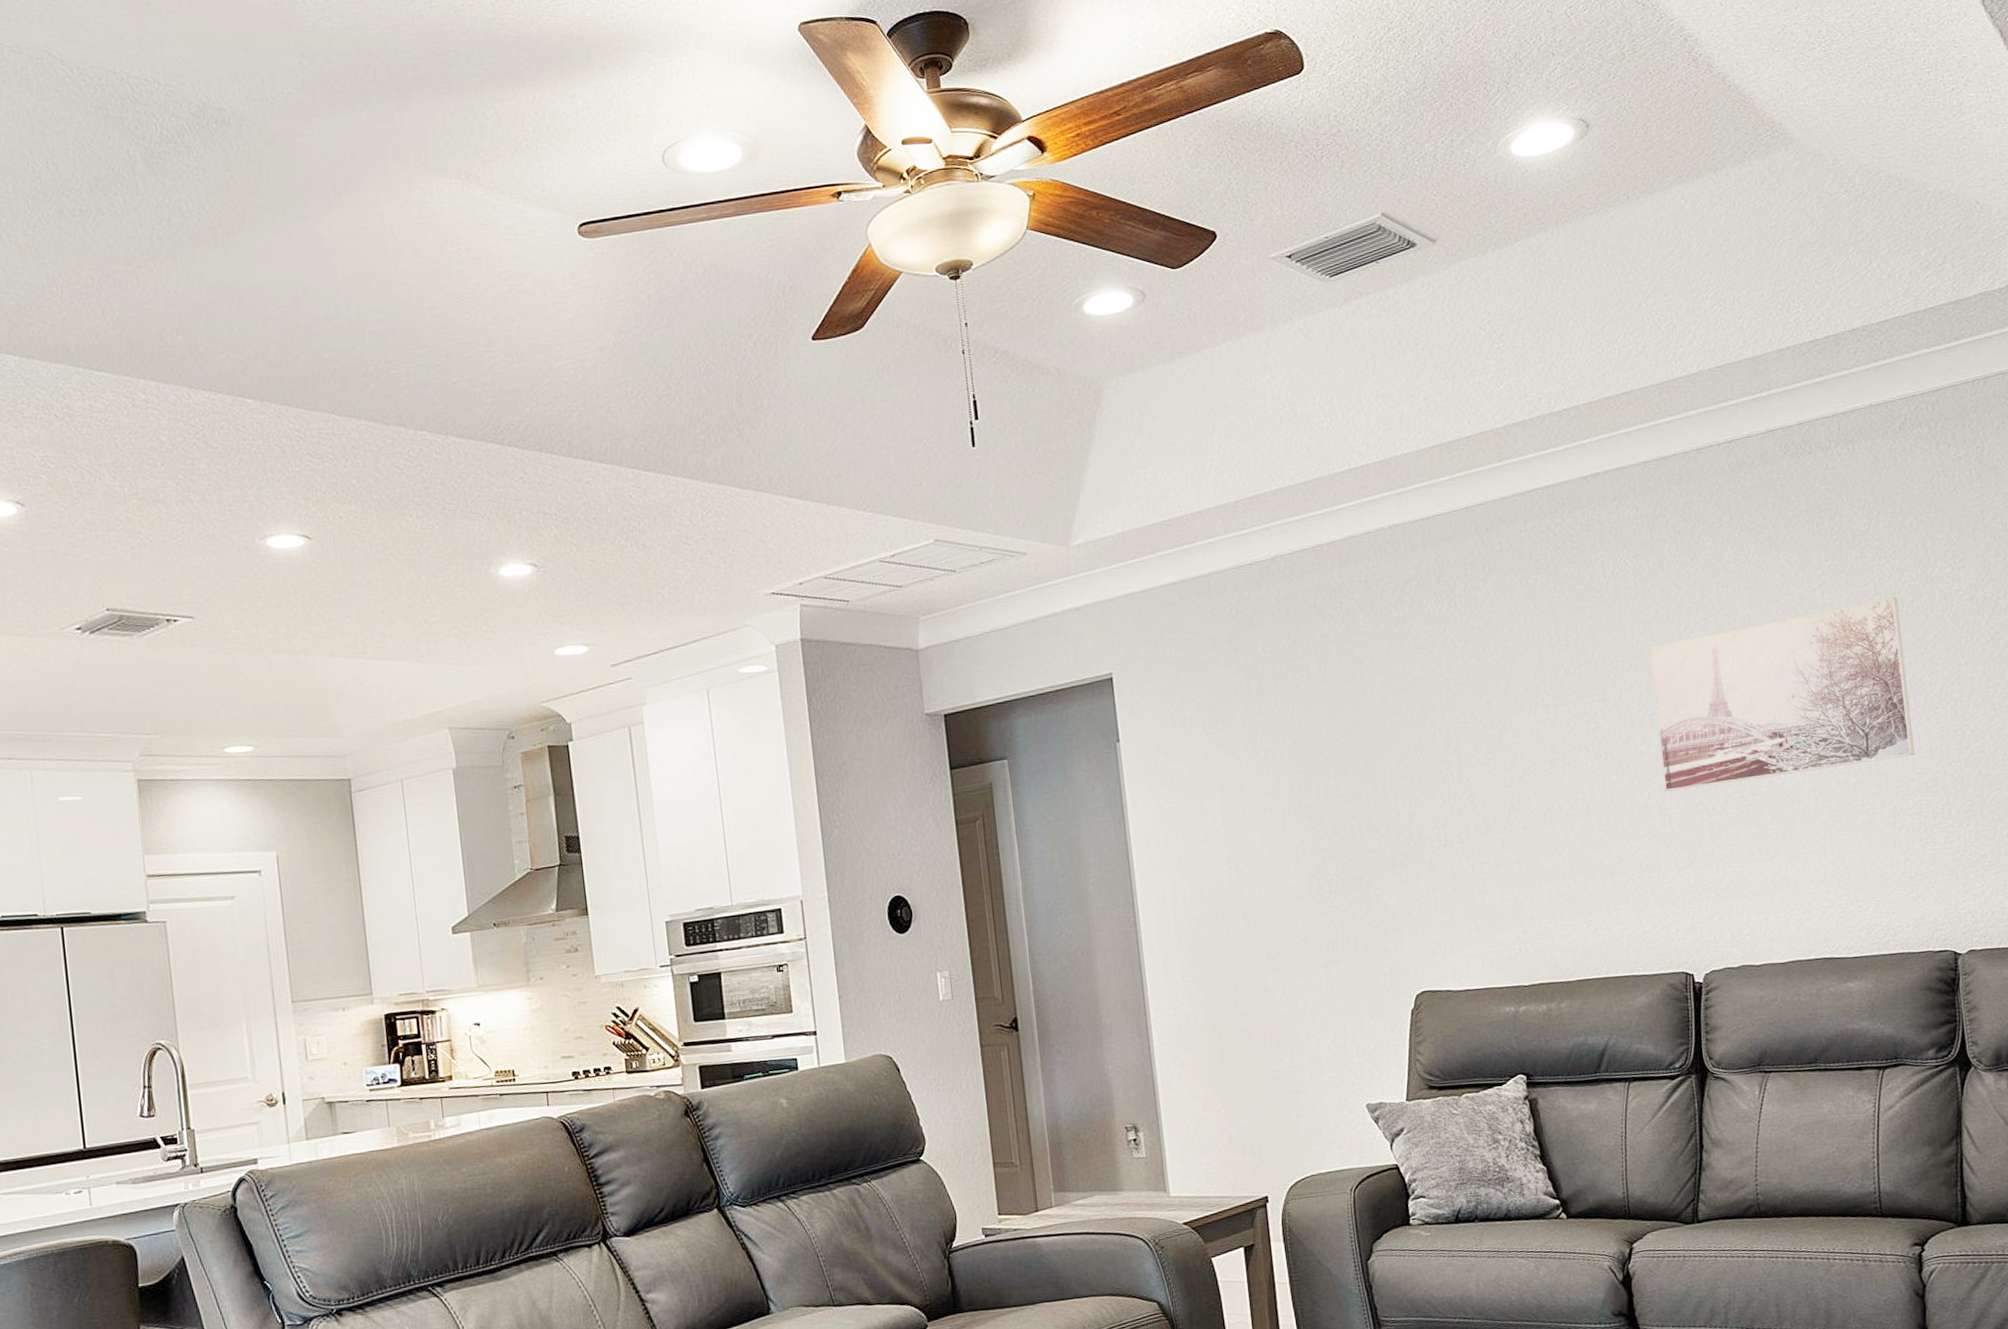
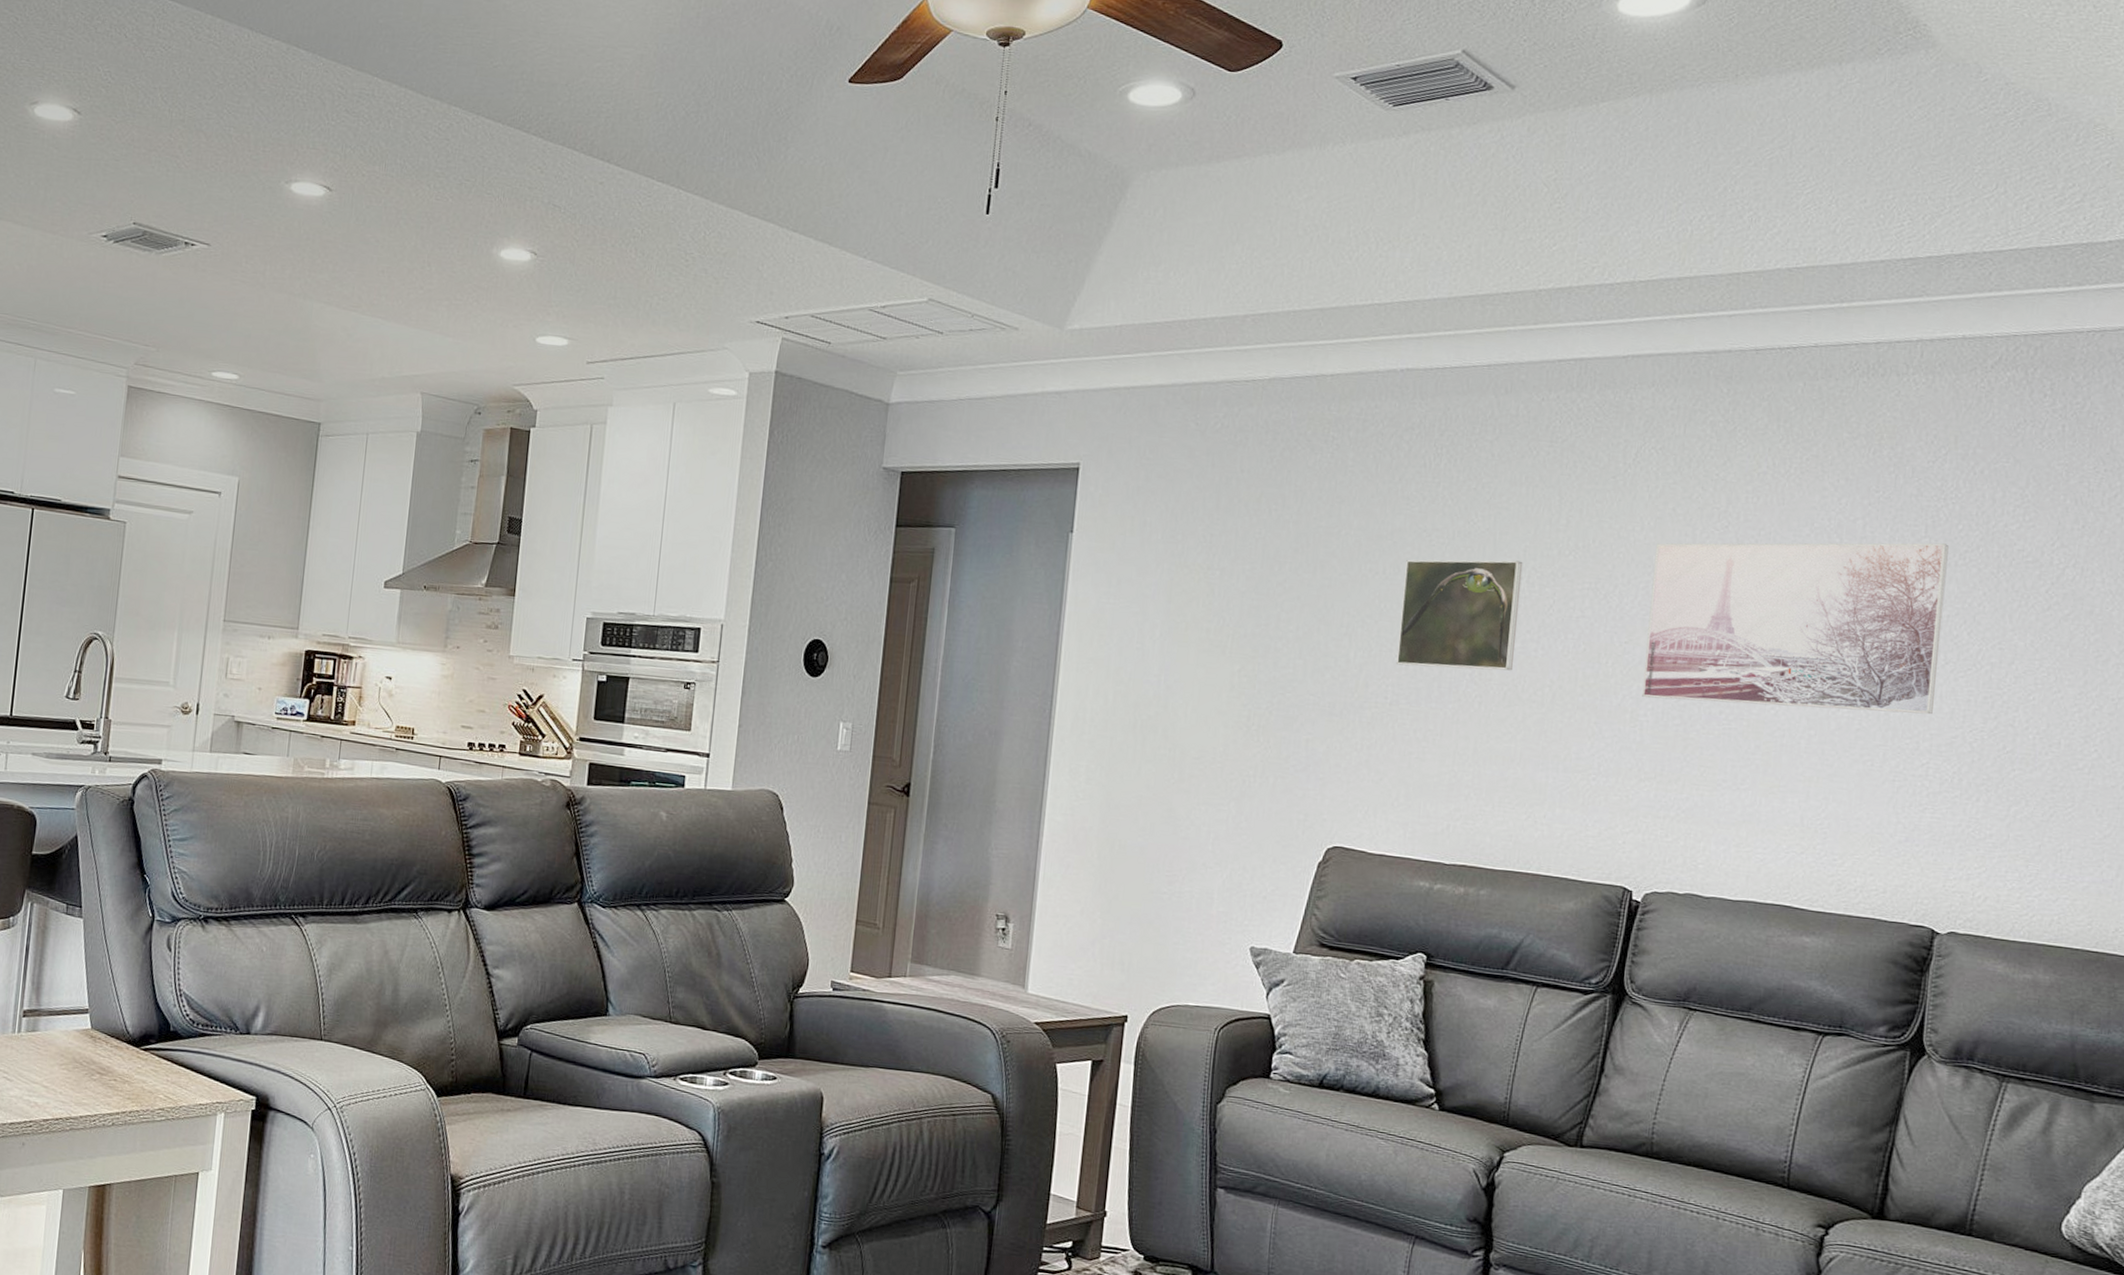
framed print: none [1431,687,1546,807] -> present [1395,559,1523,671]

